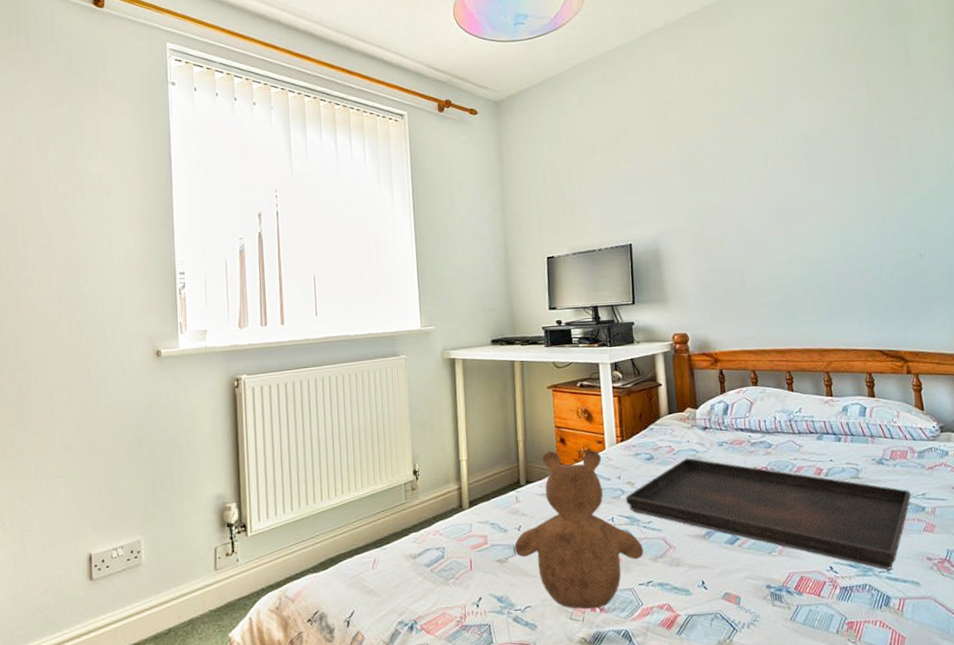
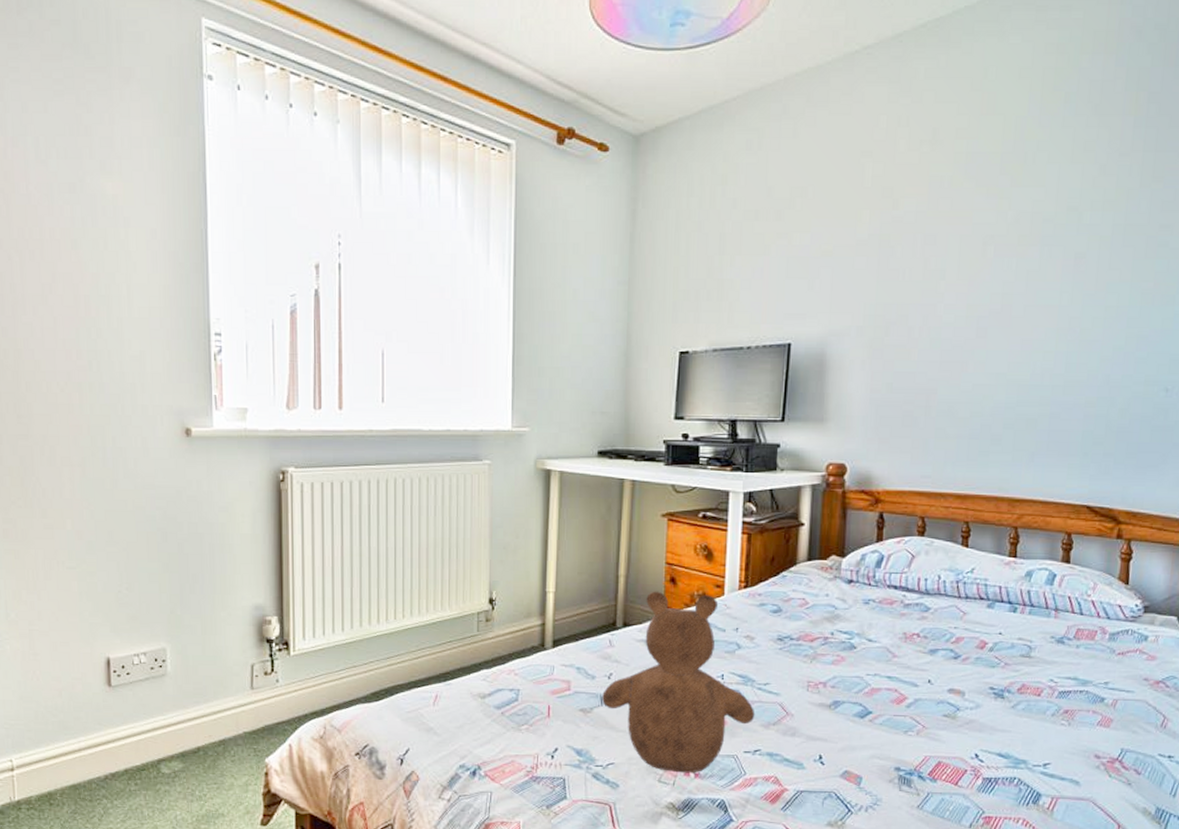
serving tray: present [625,458,911,570] -> none [741,614,1090,764]

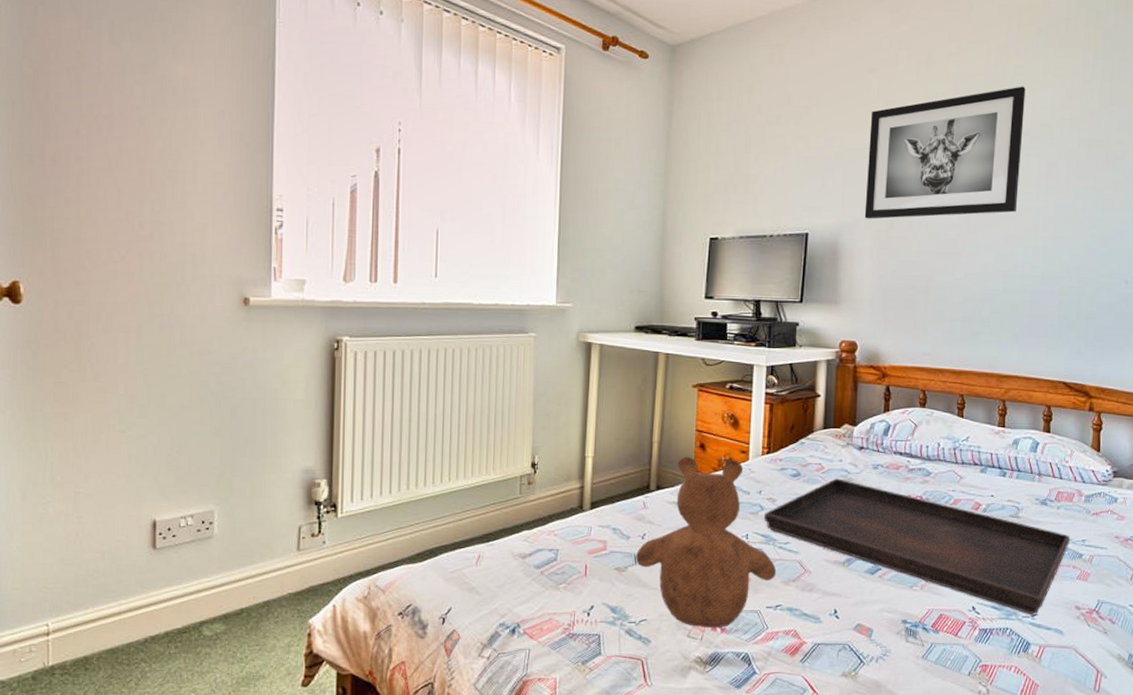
serving tray: none [741,614,1090,764] -> present [763,478,1070,615]
wall art: none [855,164,1050,326] -> present [864,86,1026,219]

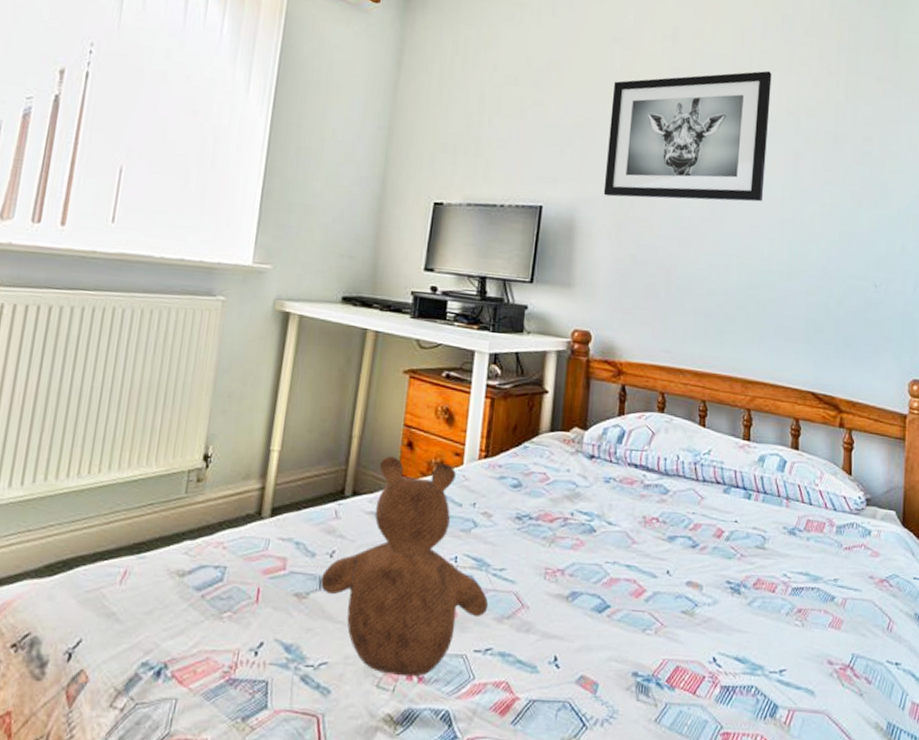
serving tray: present [763,478,1070,615] -> none [476,492,821,671]

